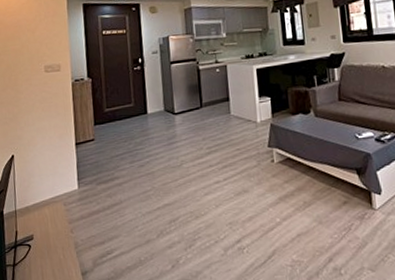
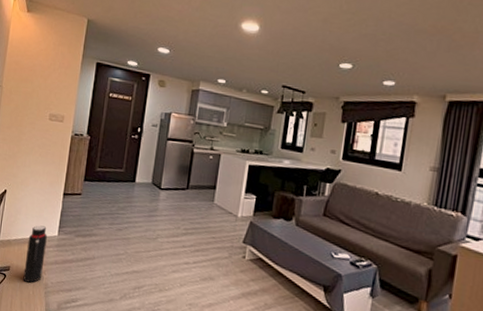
water bottle: none [47,182,70,247] -> present [23,225,47,283]

